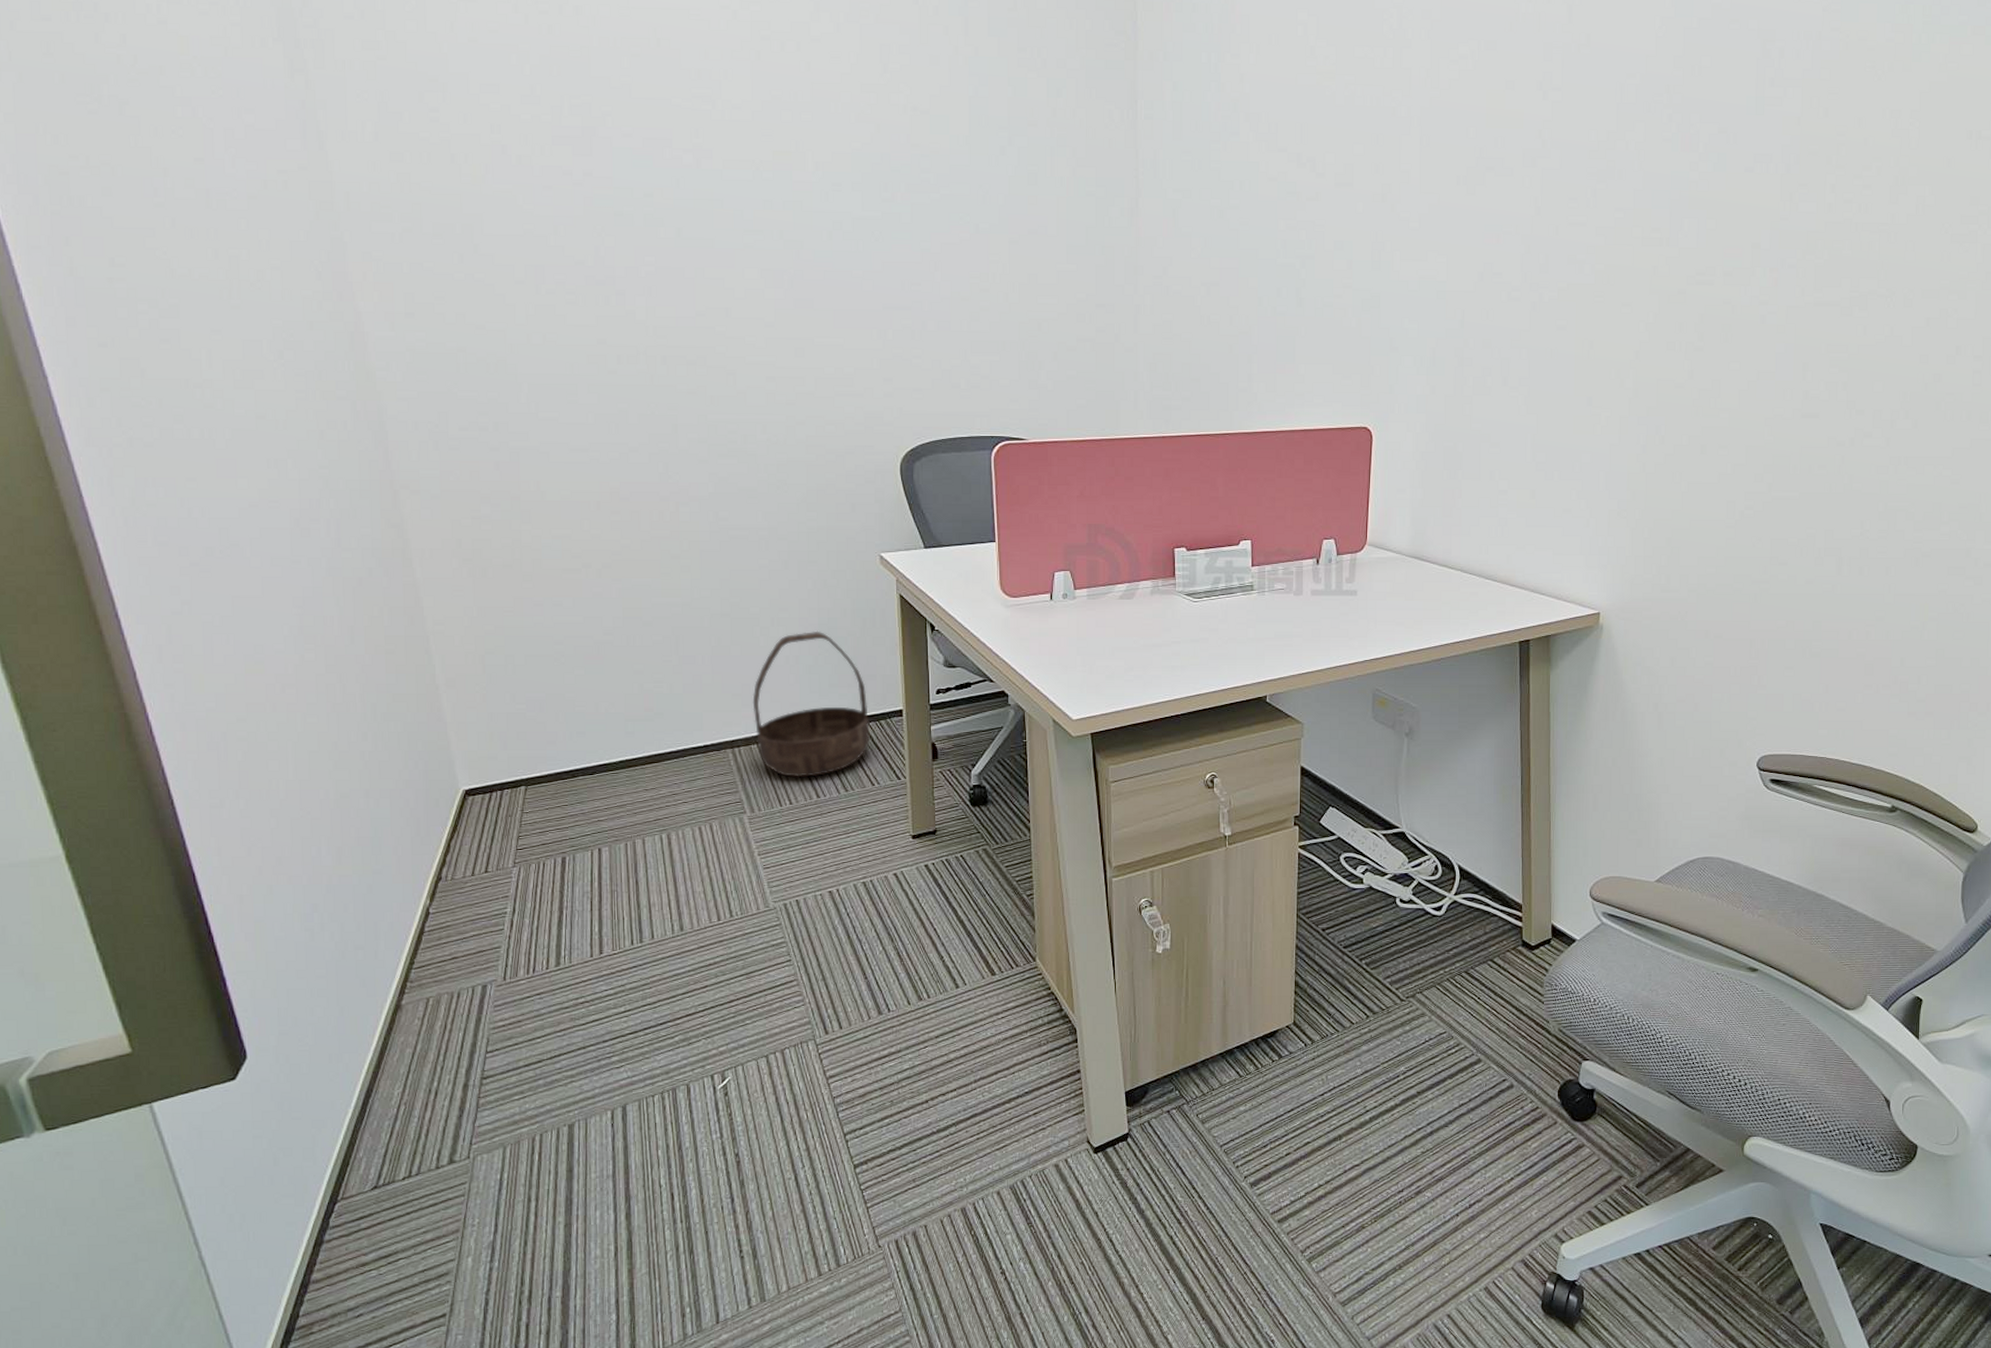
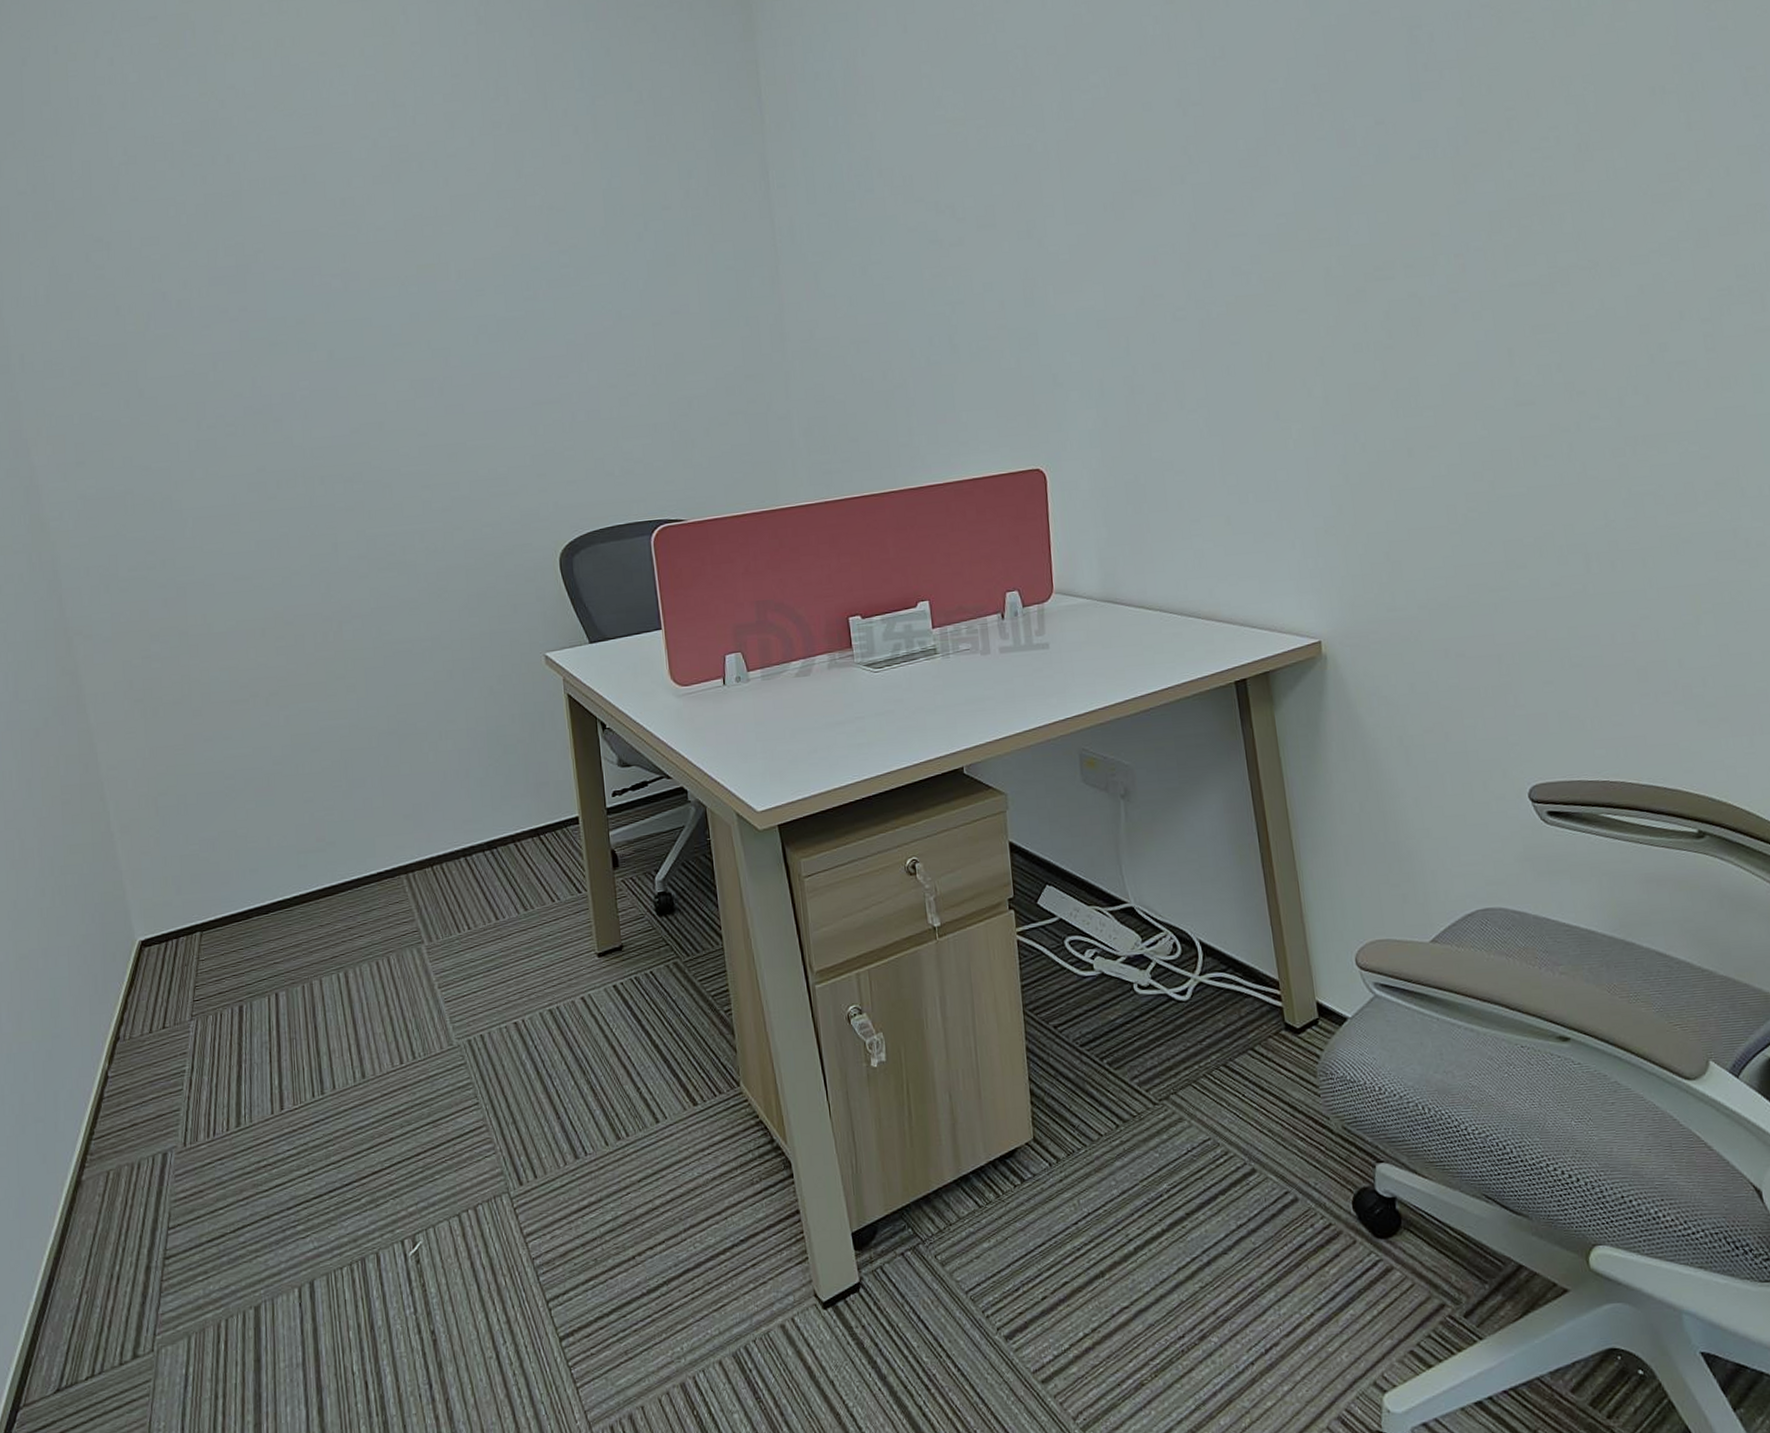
basket: present [752,630,870,778] -> none [424,740,547,900]

